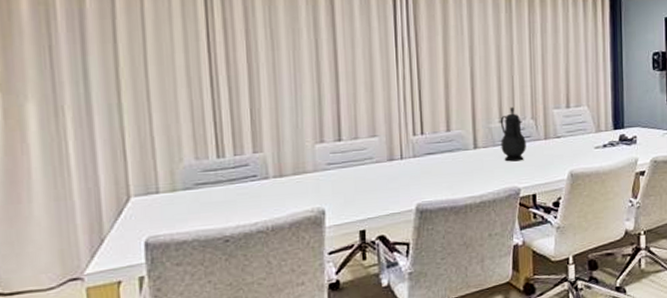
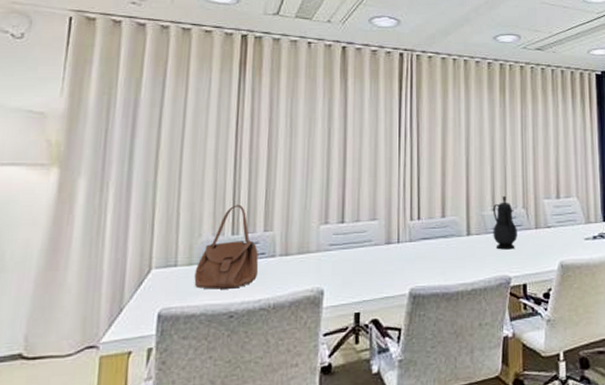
handbag: none [180,125,252,215] -> present [194,204,259,290]

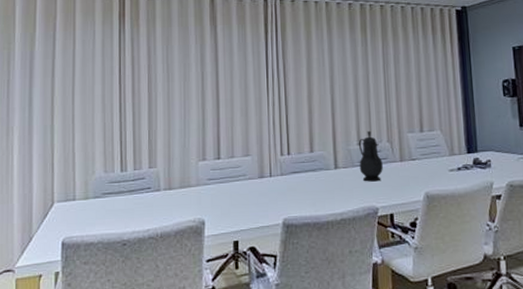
handbag: present [194,204,259,290] -> none [91,144,146,221]

